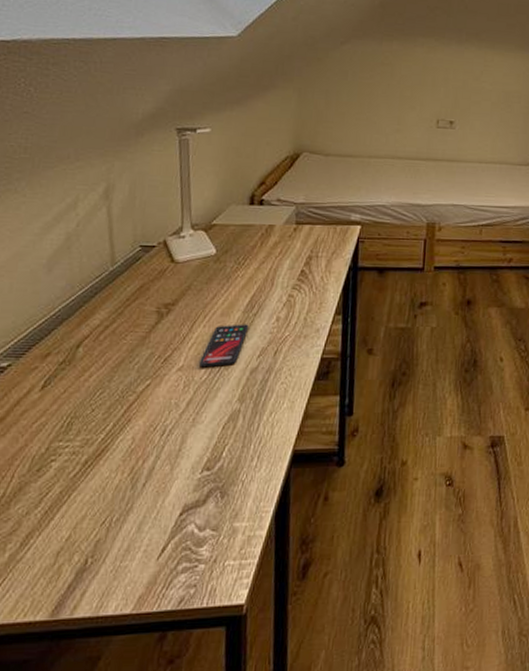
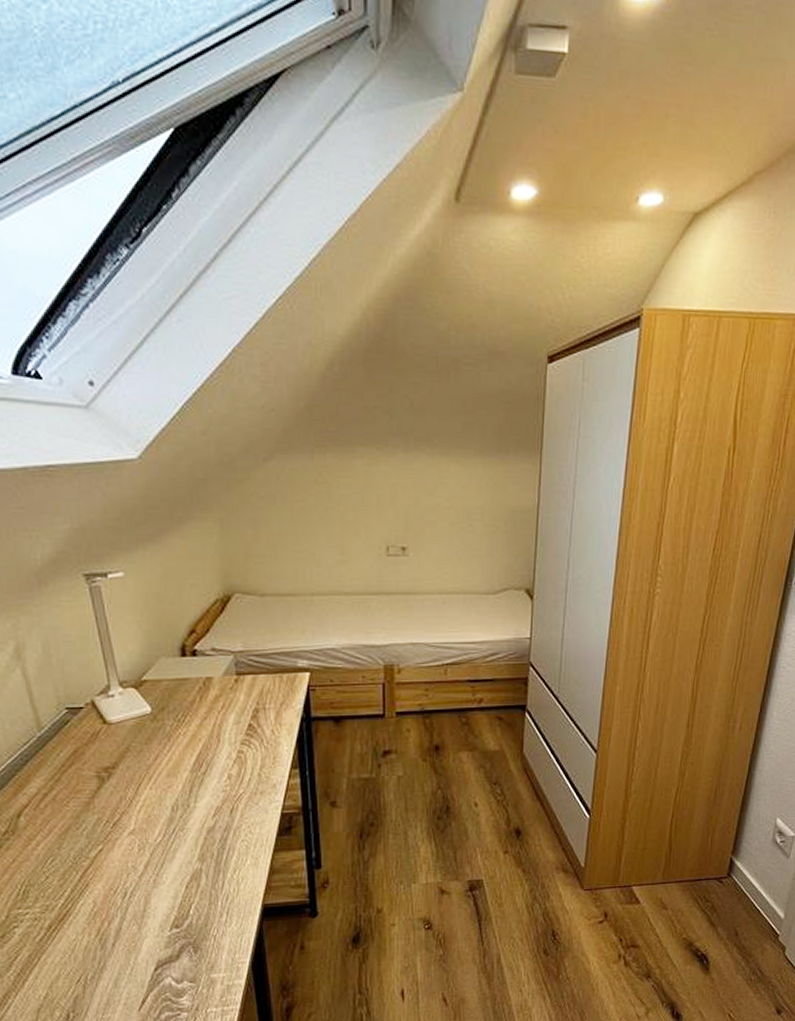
smartphone: present [198,324,249,368] -> none [150,783,200,830]

